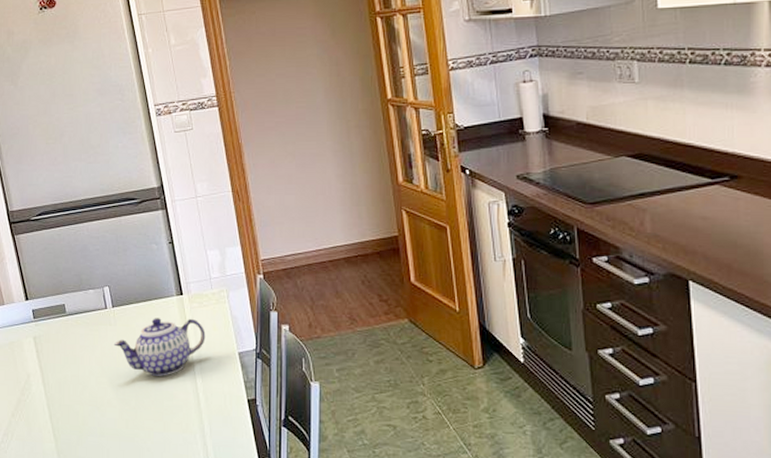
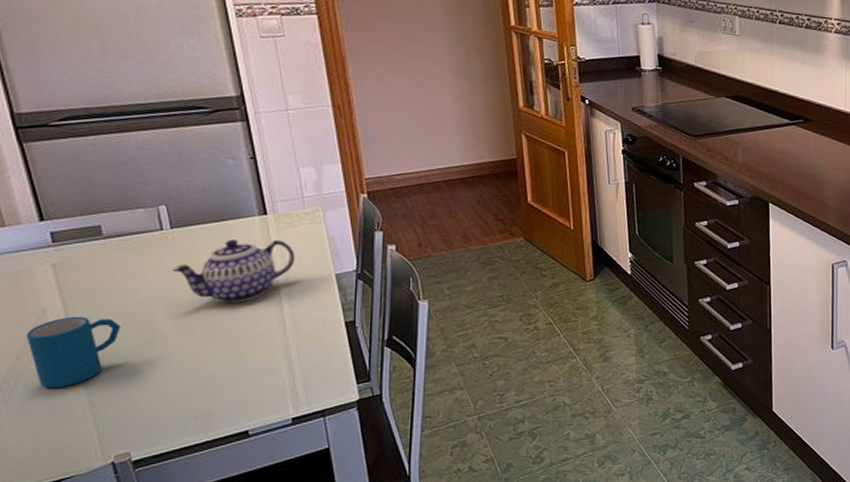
mug: none [17,382,79,444] -> present [26,316,121,389]

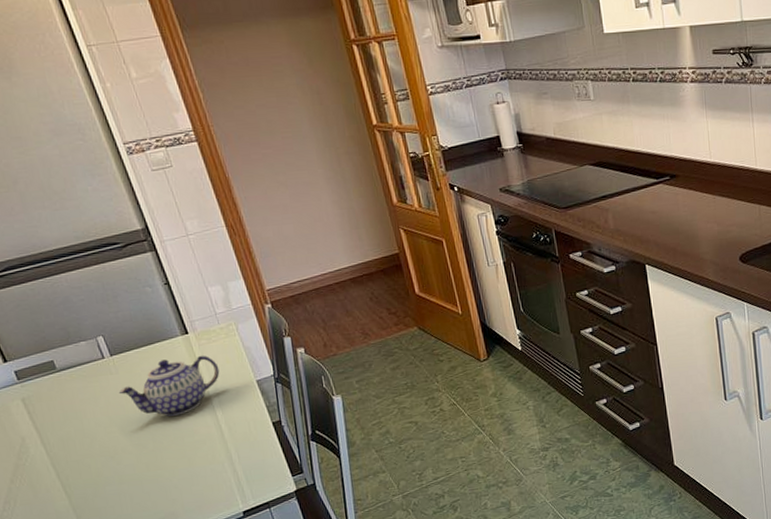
mug: present [26,316,121,389] -> none [13,441,88,505]

